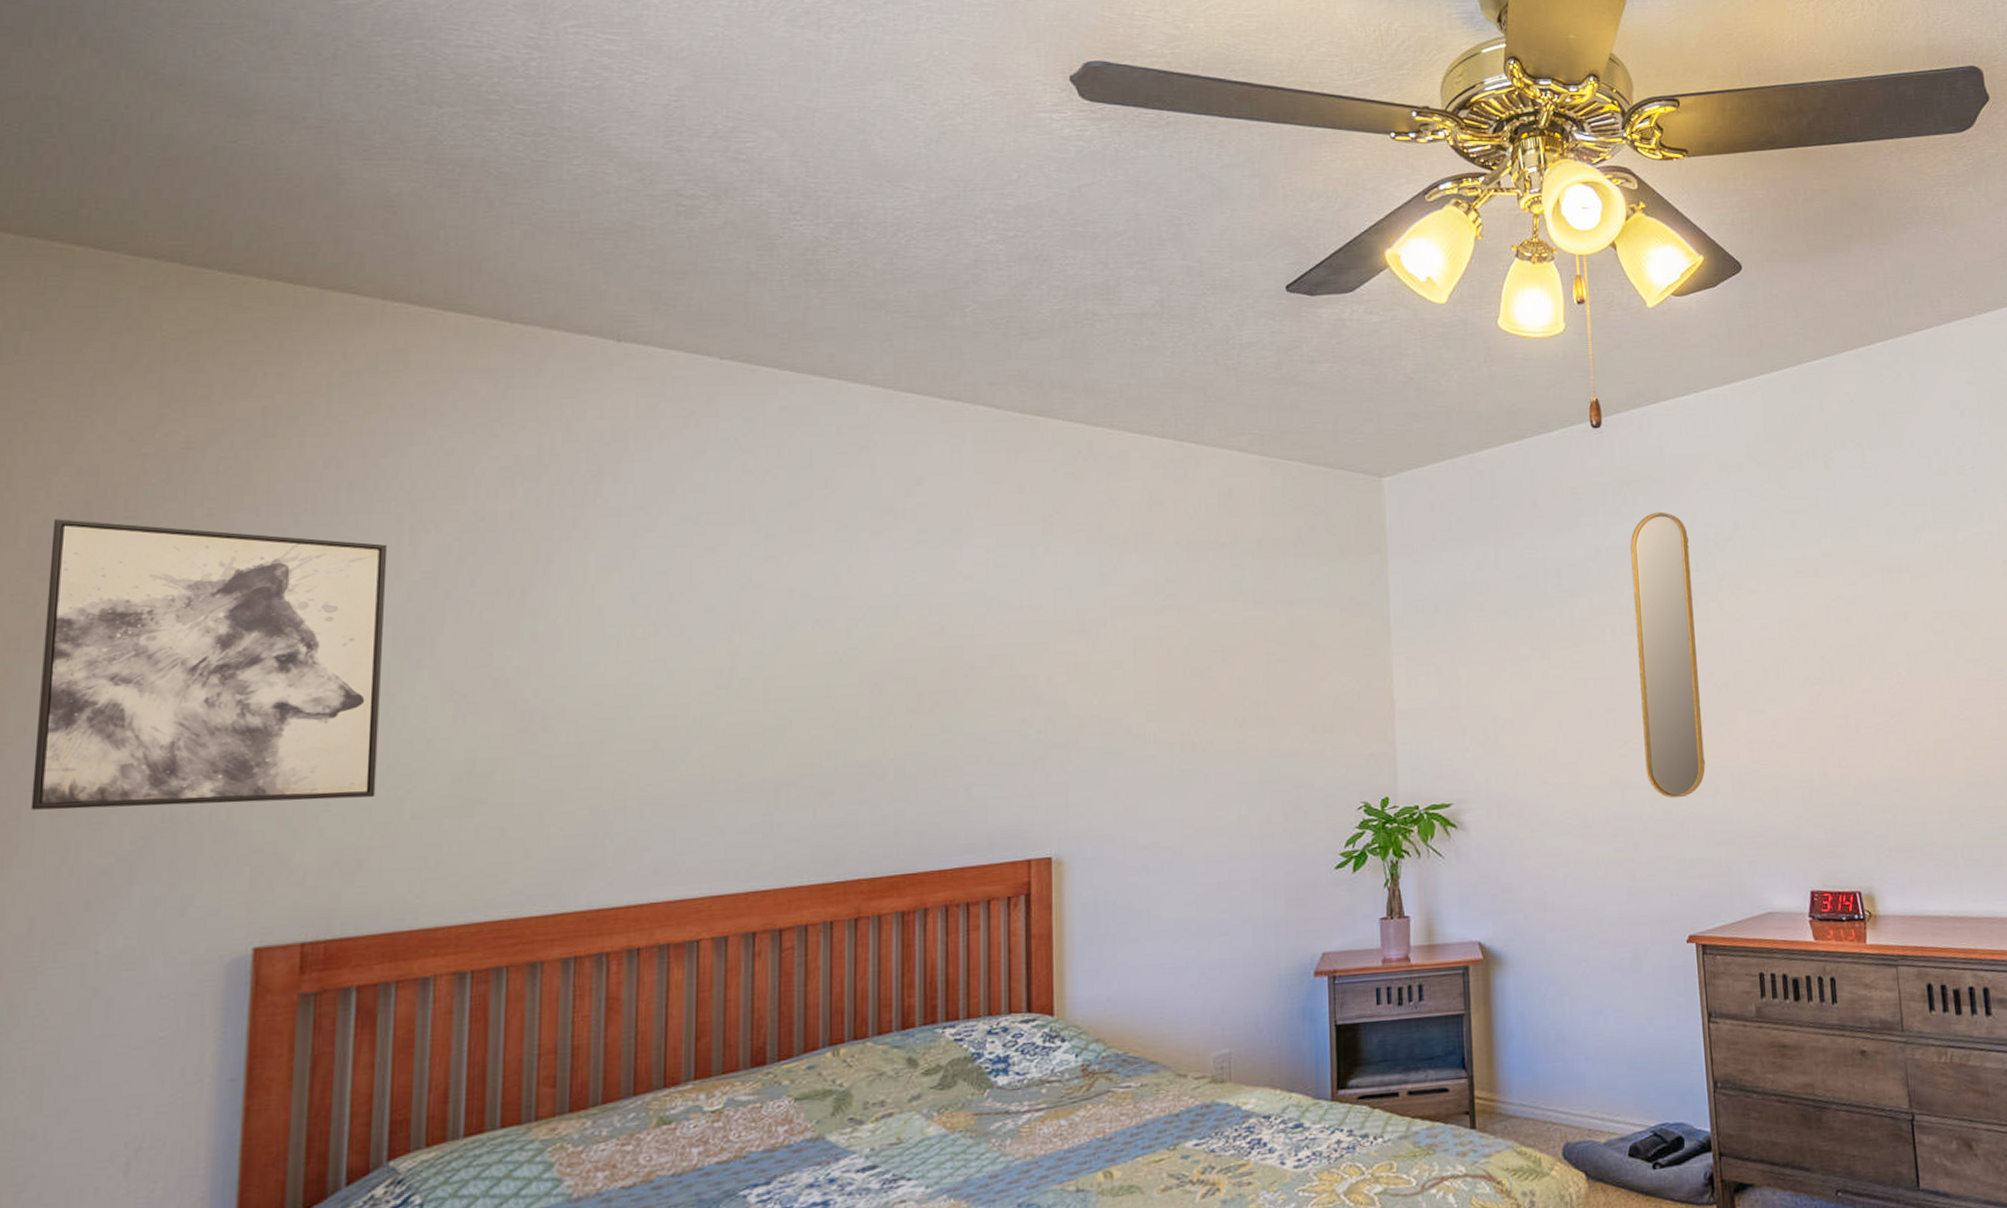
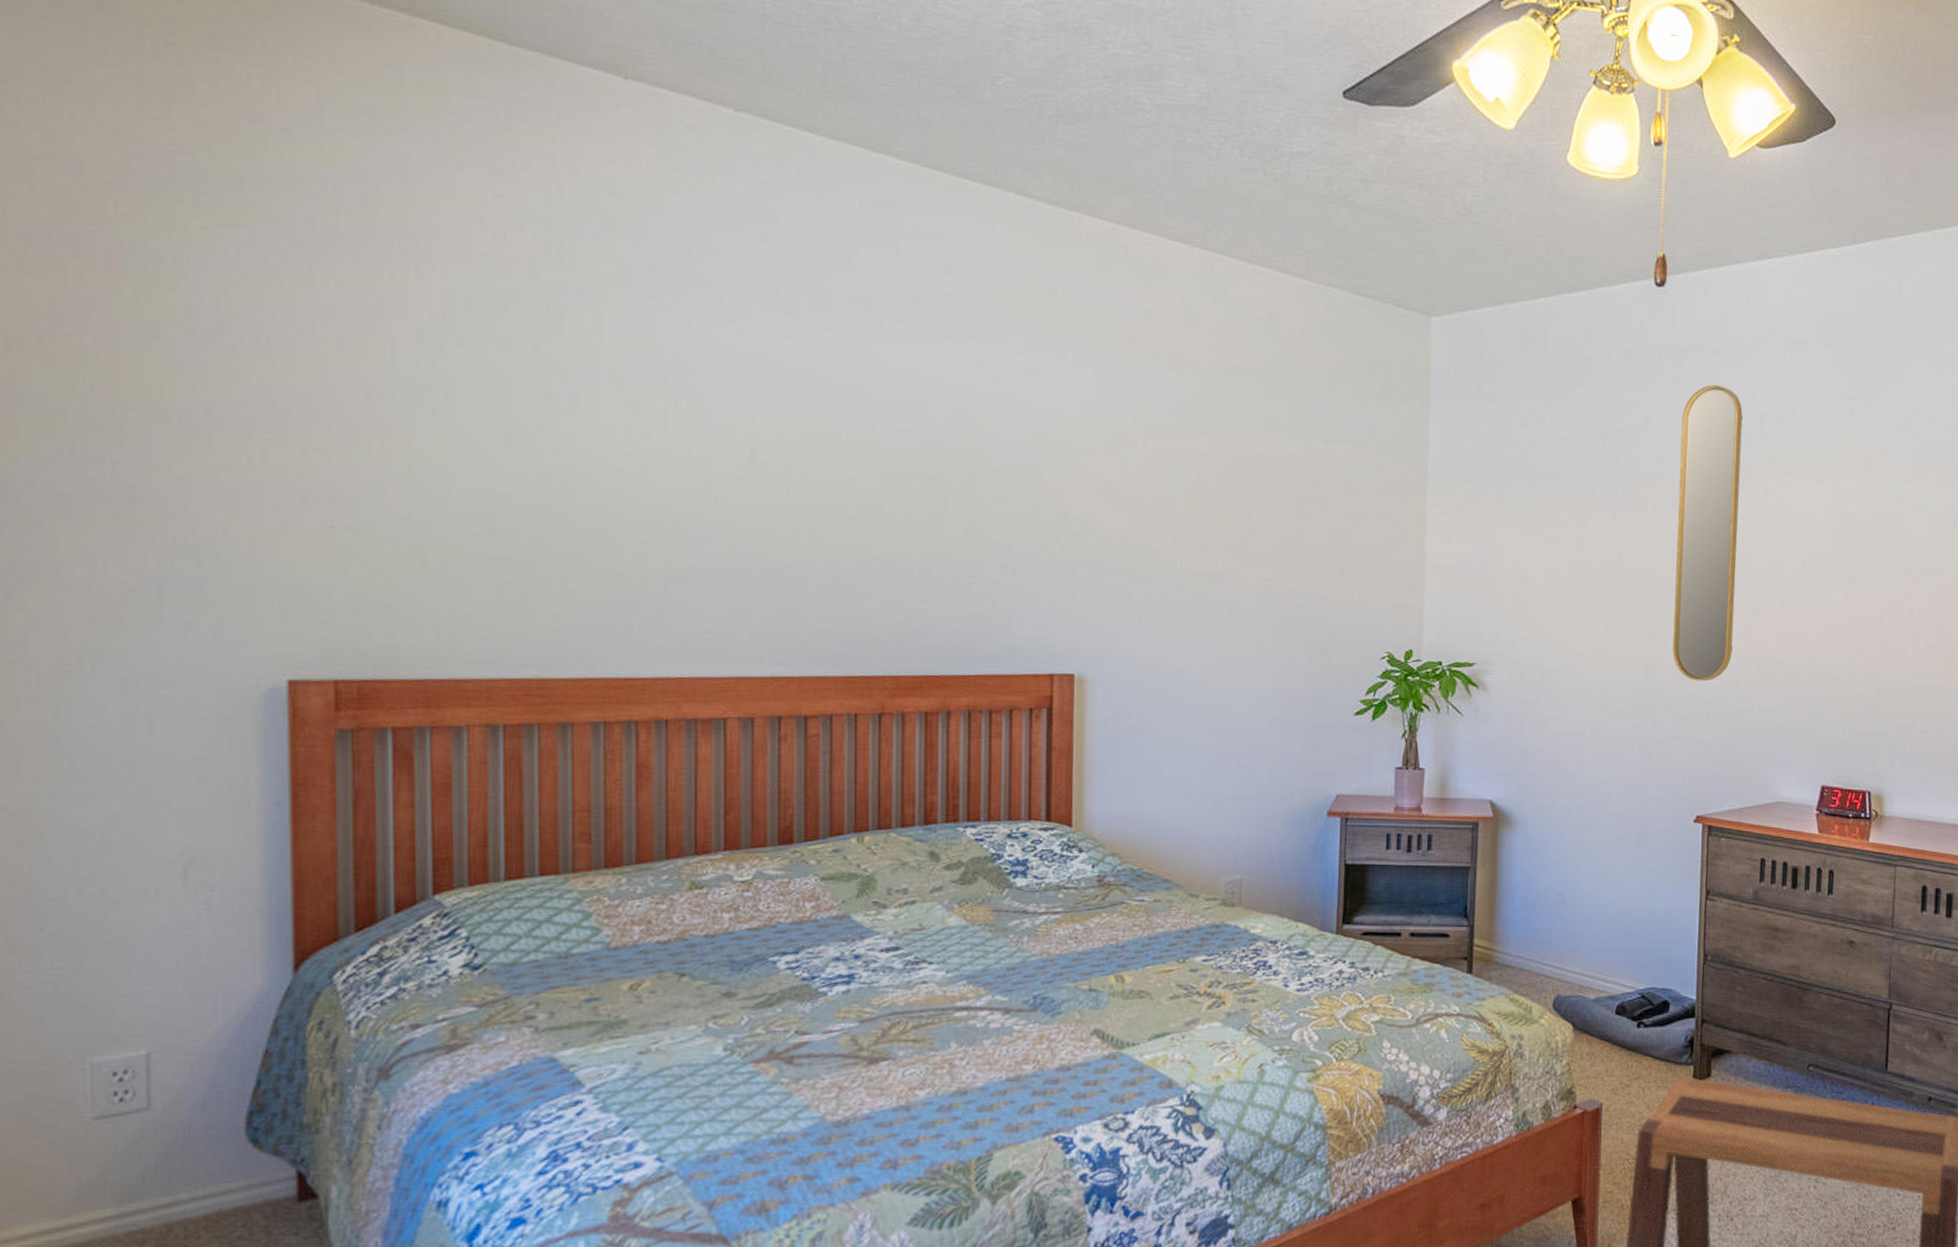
wall art: present [30,519,388,810] -> none [42,215,398,543]

